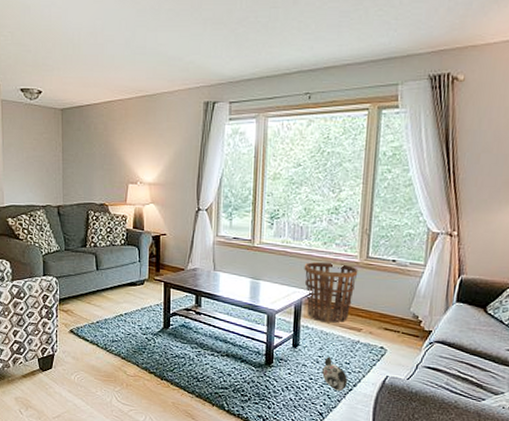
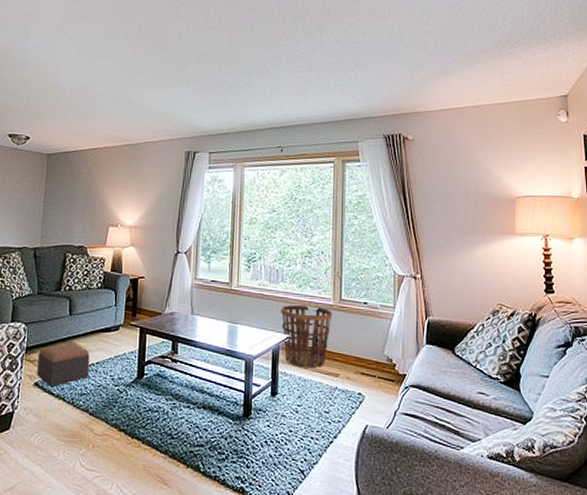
footstool: none [71,295,118,335] -> present [37,342,90,388]
plush toy: present [322,357,348,391] -> none [302,405,328,444]

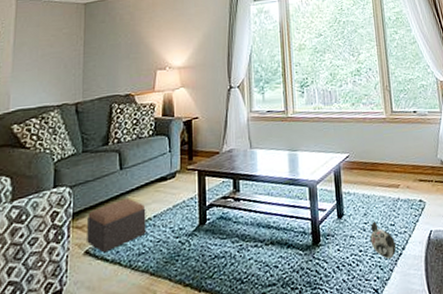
basket: present [280,305,333,368] -> none [337,121,387,185]
plush toy: none [302,405,328,444] -> present [370,221,397,259]

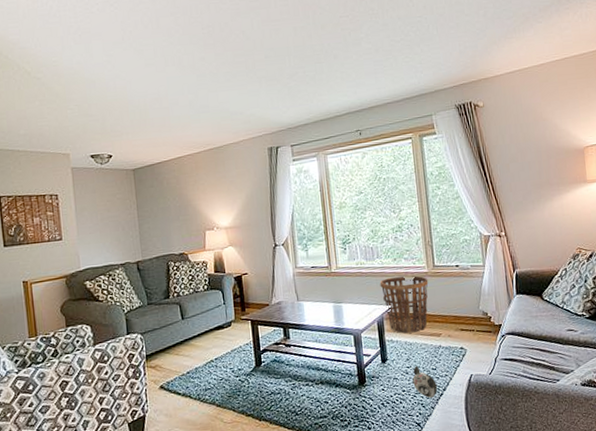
footstool: present [87,198,146,253] -> none [159,343,210,388]
basket: none [337,121,387,185] -> present [379,275,429,334]

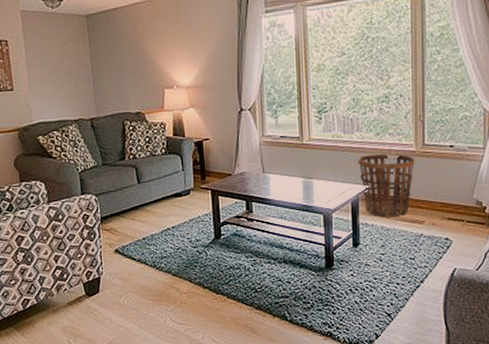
plush toy: present [412,366,438,398] -> none [387,253,415,289]

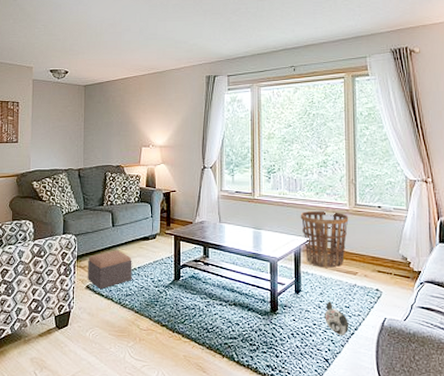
footstool: none [114,209,166,253] -> present [88,250,132,290]
plush toy: none [387,253,415,289] -> present [325,301,350,335]

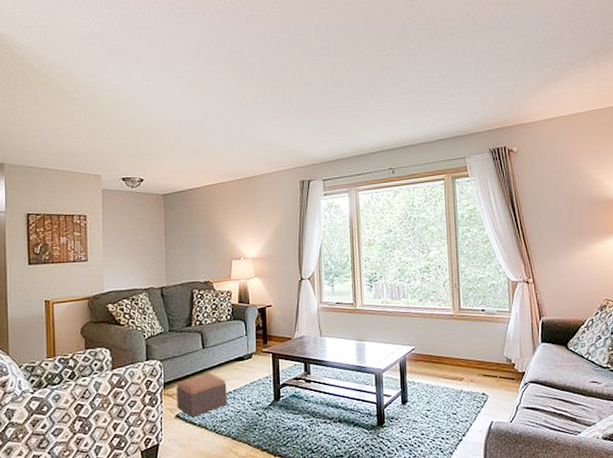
basket: present [300,211,349,268] -> none [404,318,454,376]
plush toy: present [325,301,350,335] -> none [432,409,458,443]

